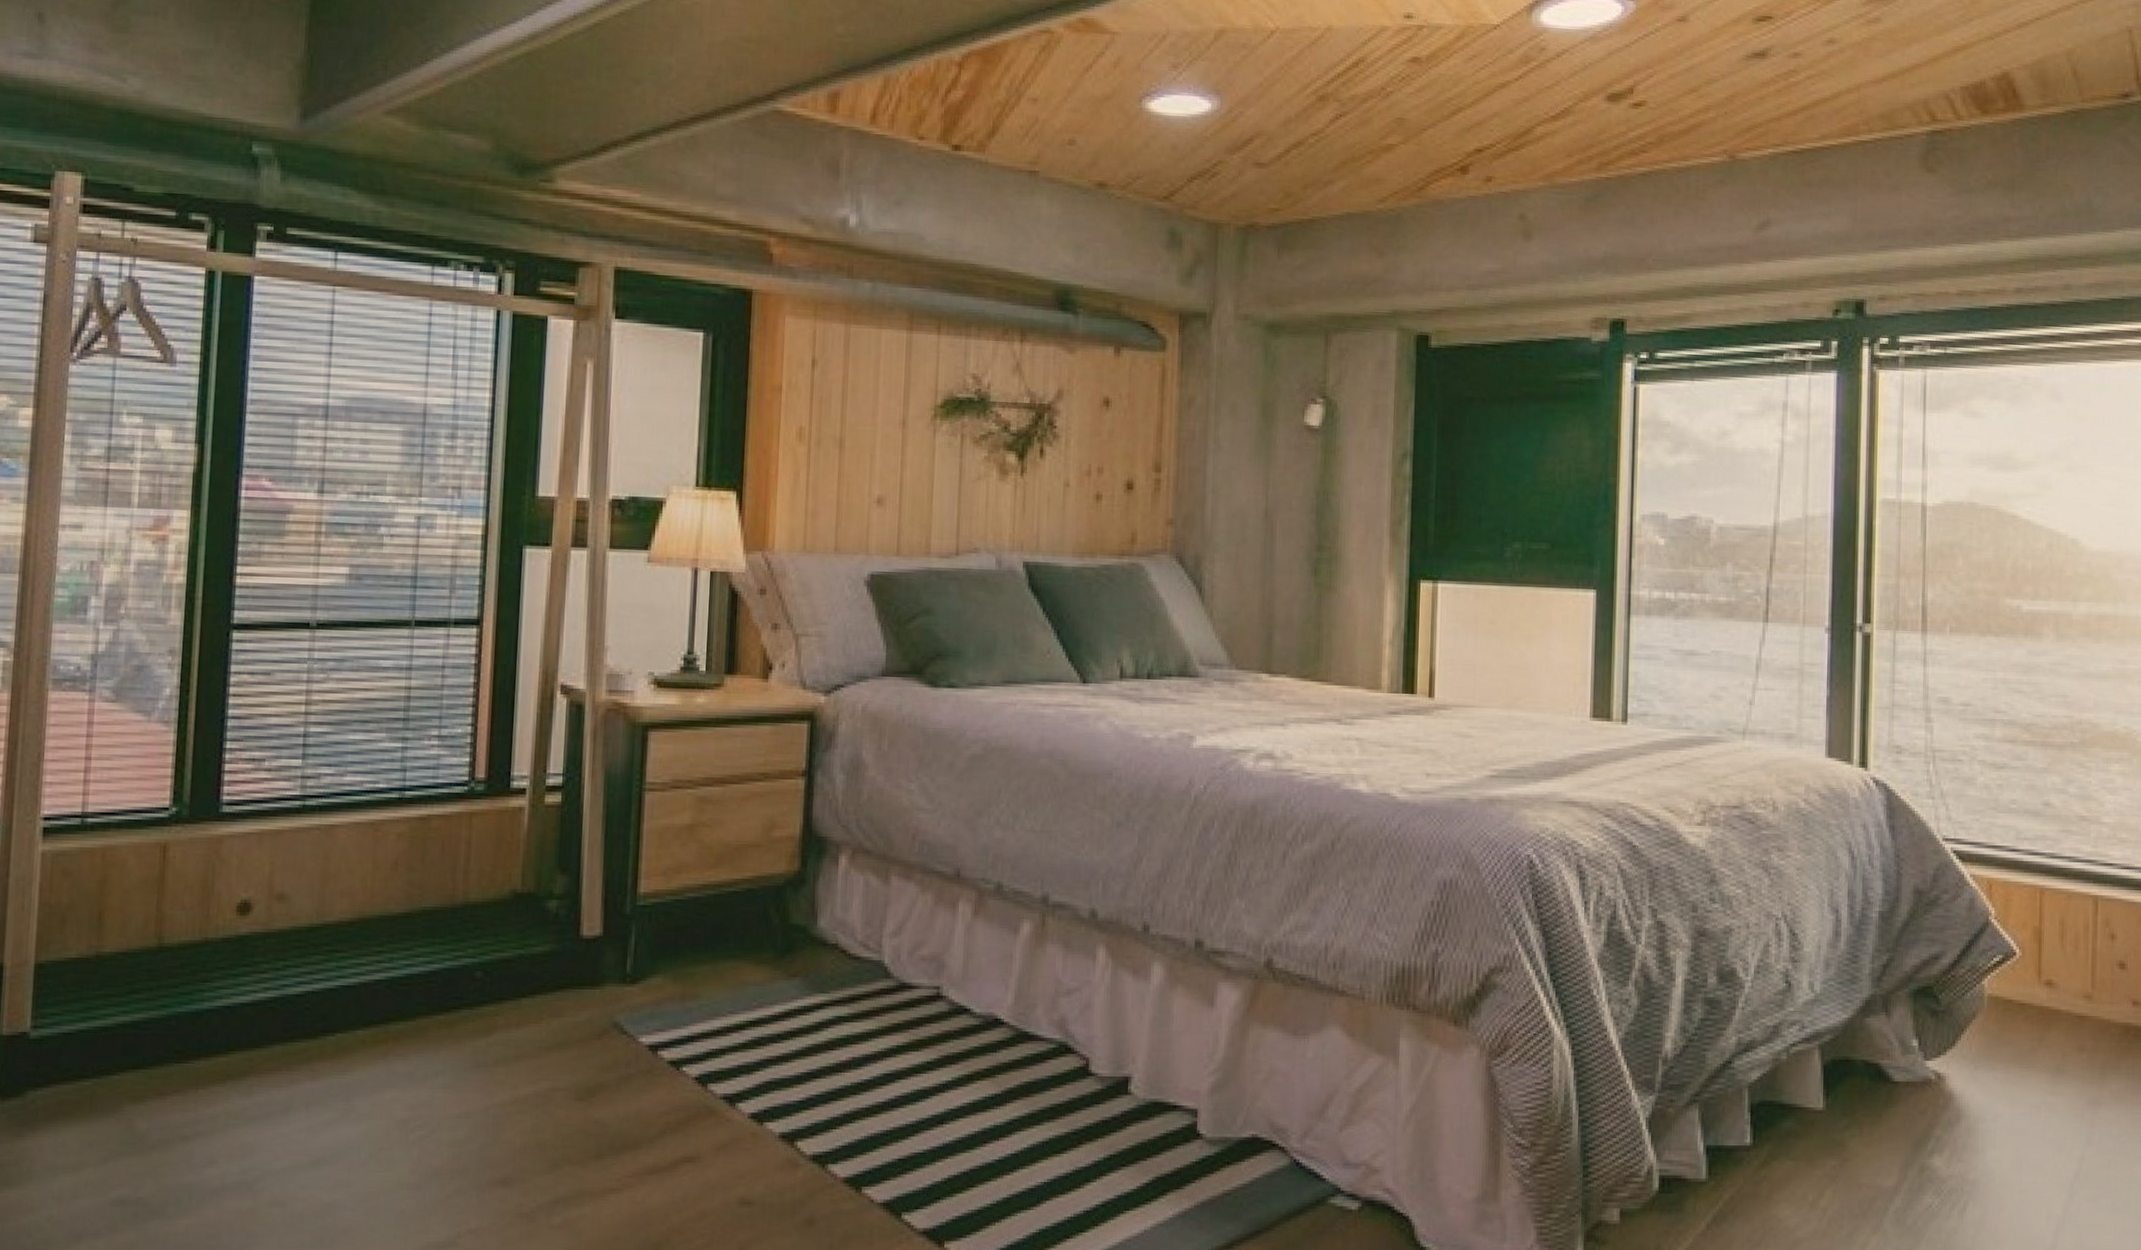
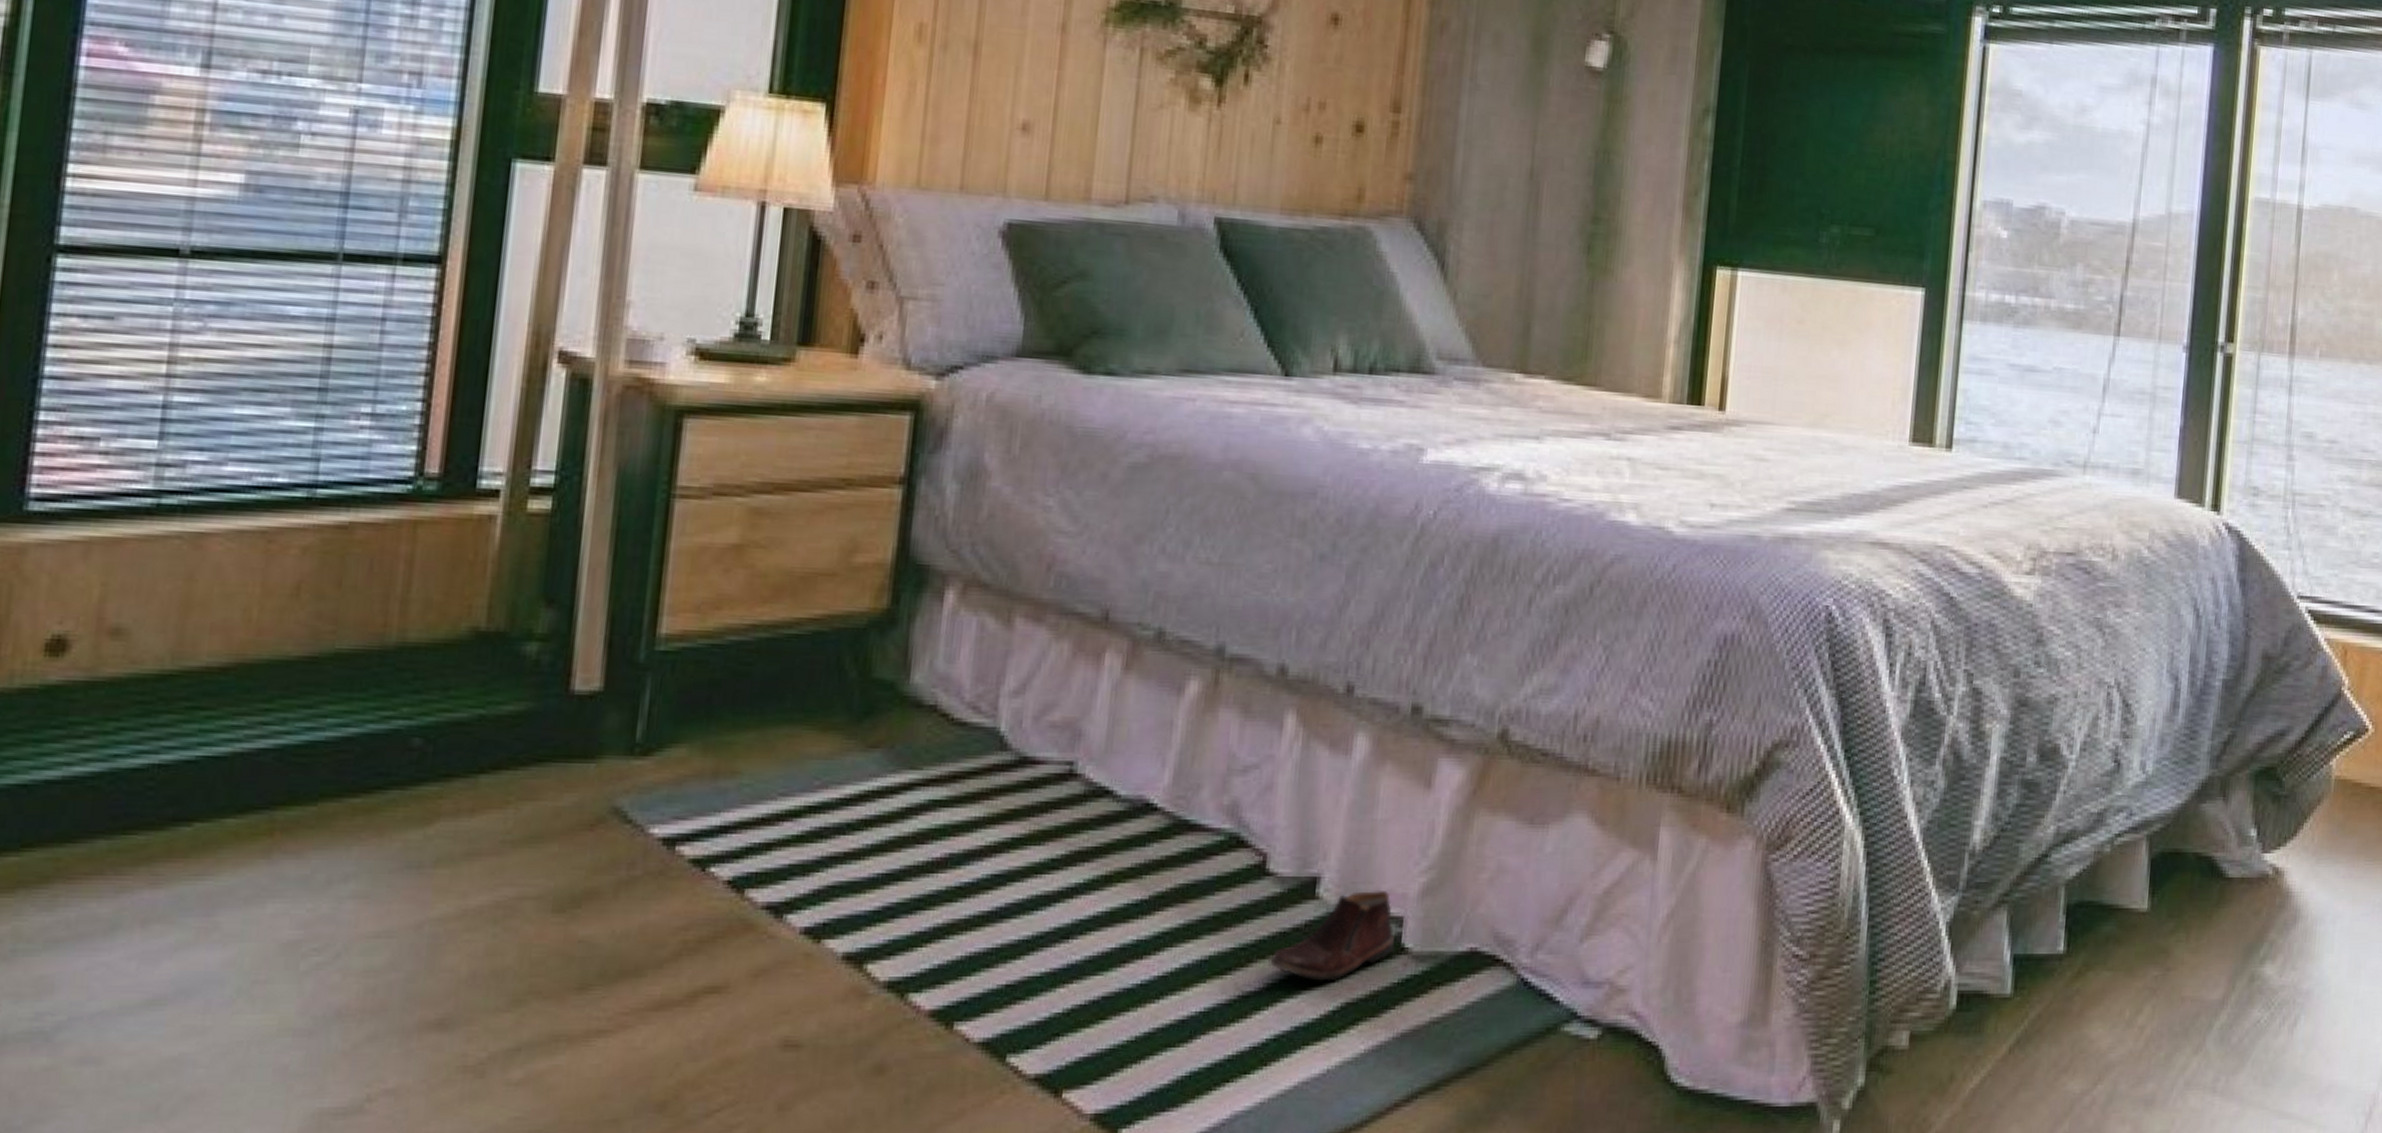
shoe: none [1094,1087,1192,1160] -> present [1268,889,1395,981]

